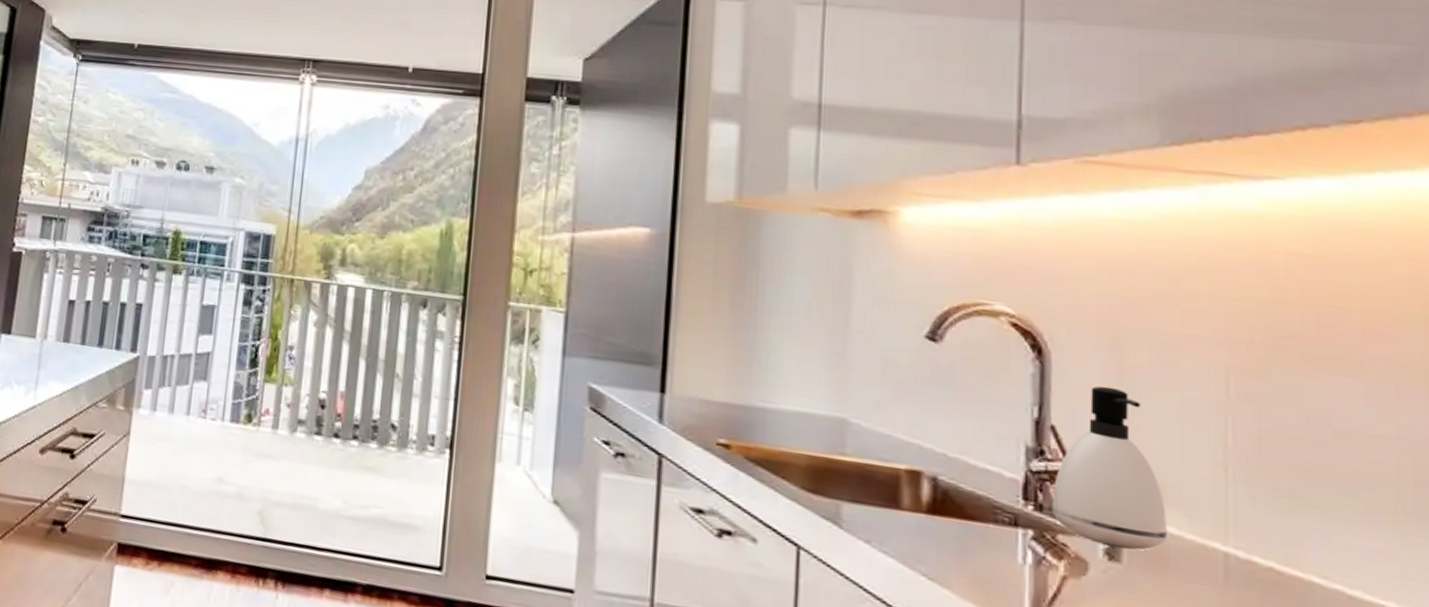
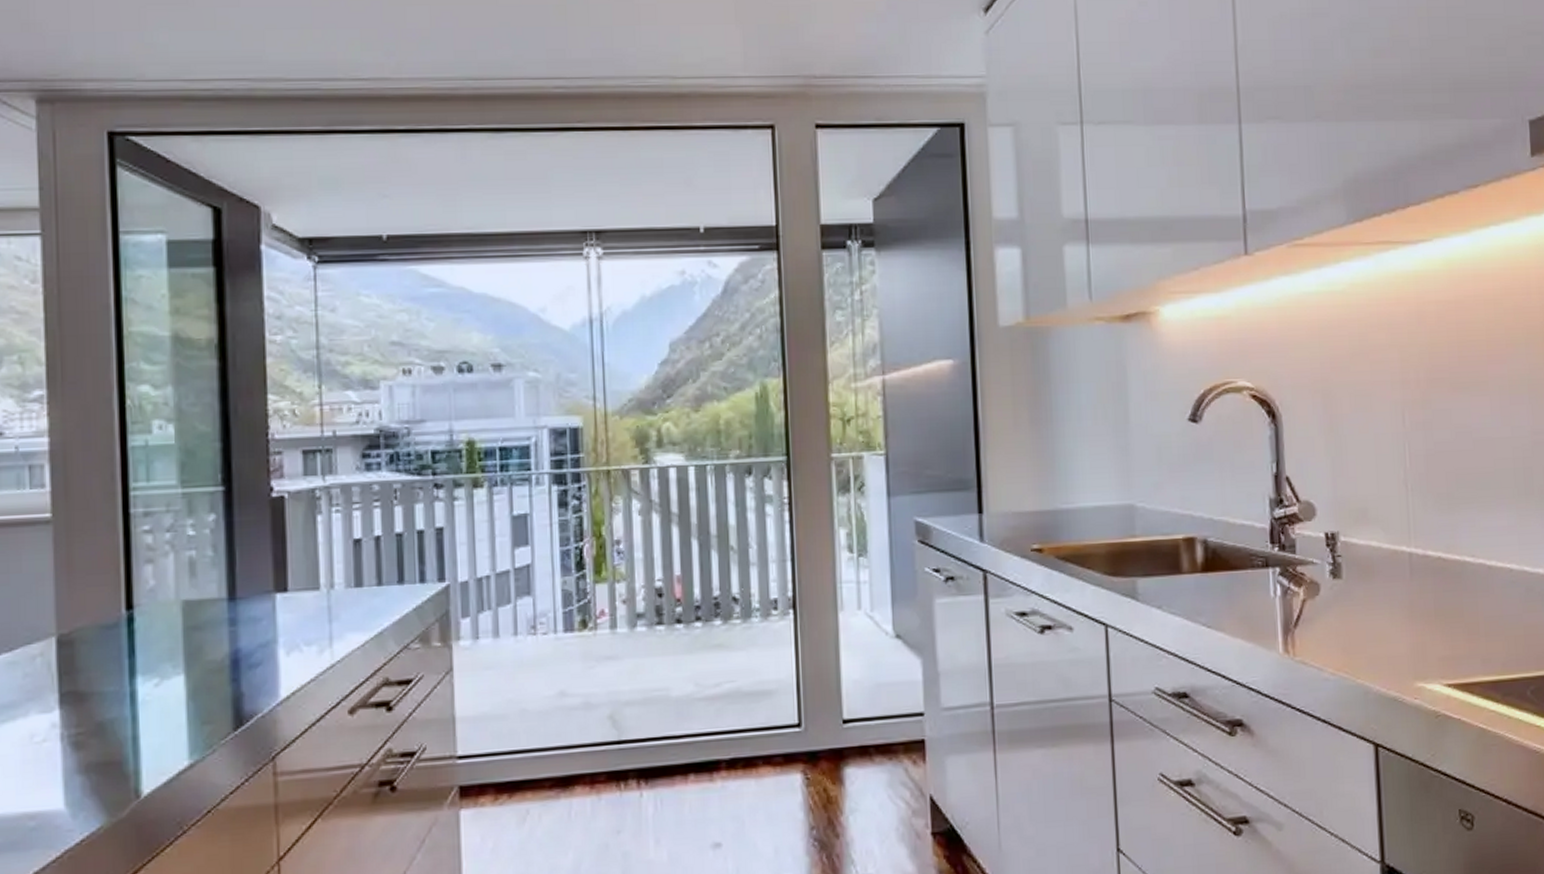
soap dispenser: present [1052,385,1167,551] -> none [1291,435,1371,568]

